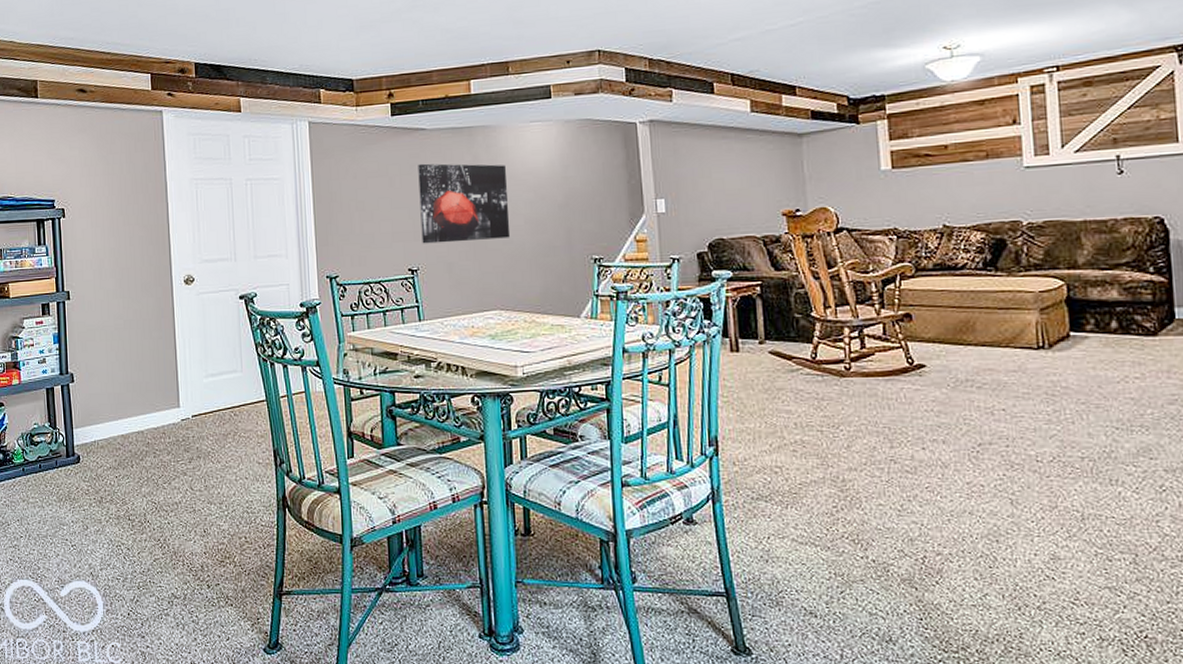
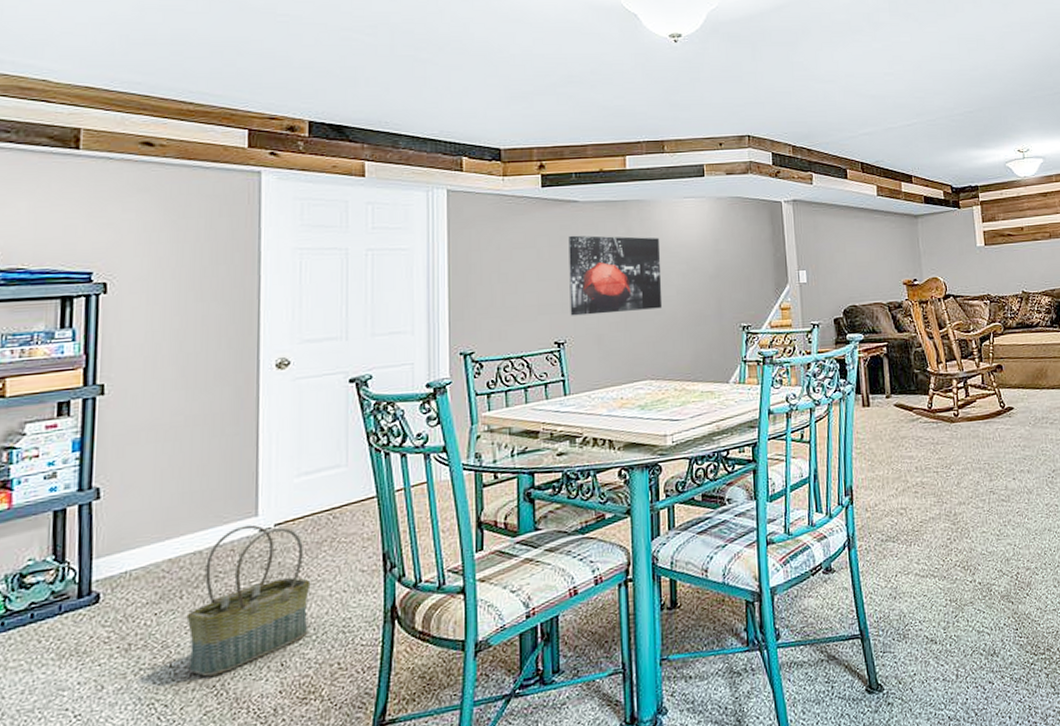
basket: none [136,414,221,532] -> present [186,524,311,677]

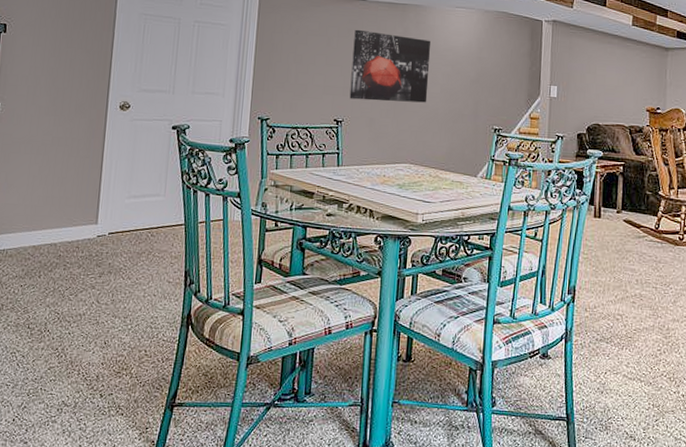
basket: present [186,524,311,677] -> none [40,229,131,341]

